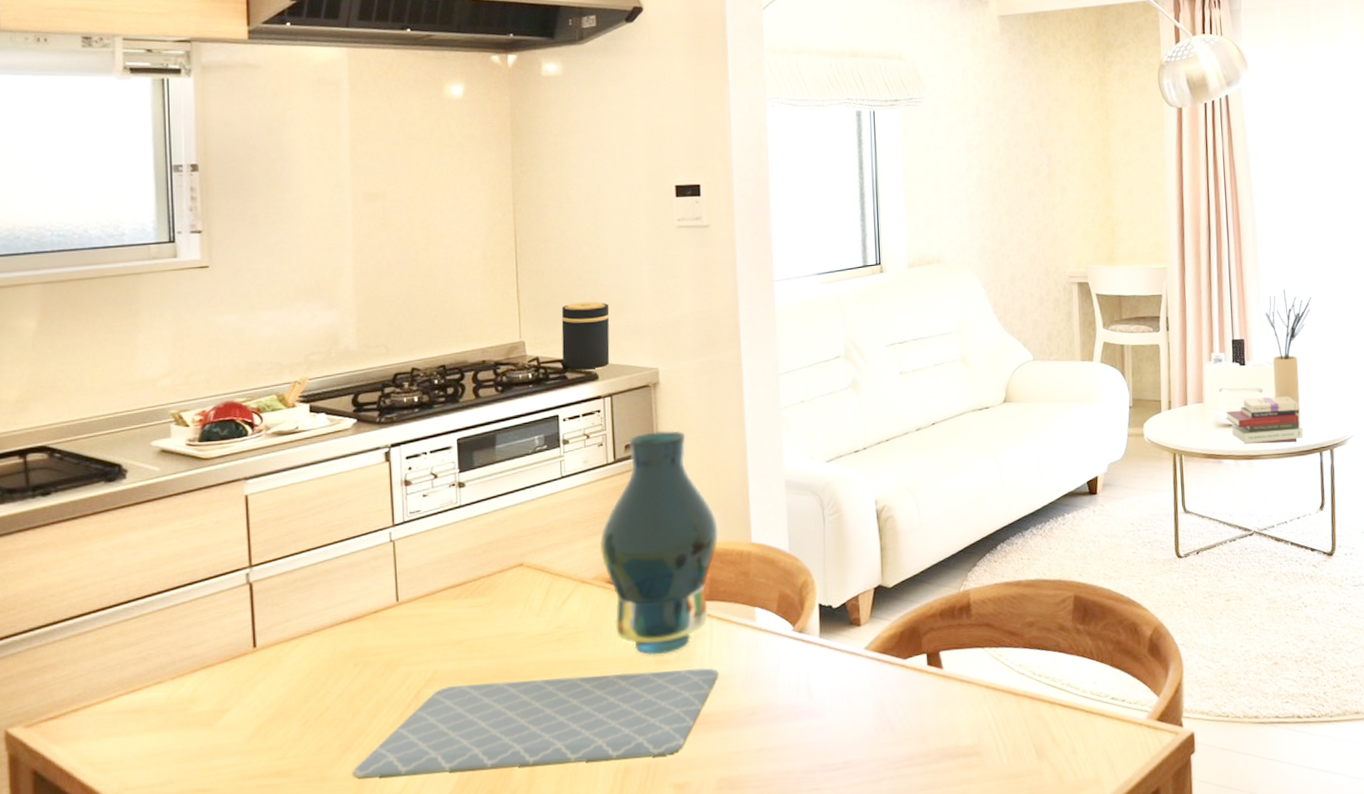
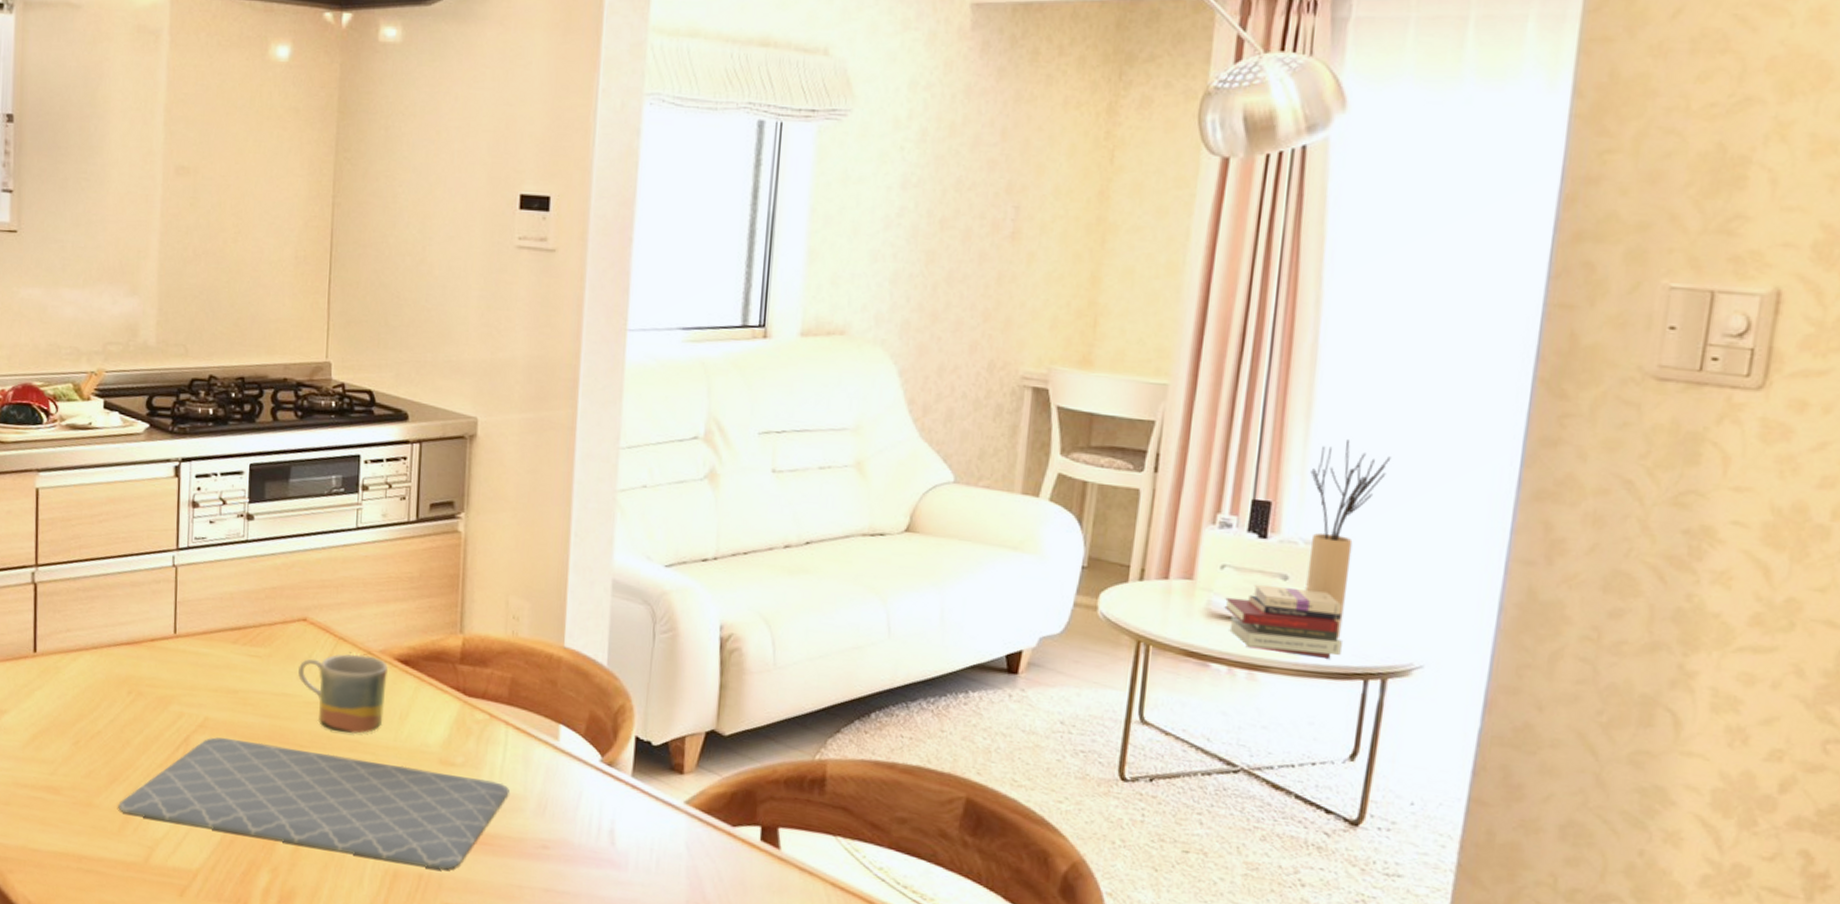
mug: none [519,584,602,658] -> present [298,654,389,734]
cylinder: present [561,302,610,371] -> none [370,325,429,408]
vase: present [599,430,718,655] -> none [390,493,527,755]

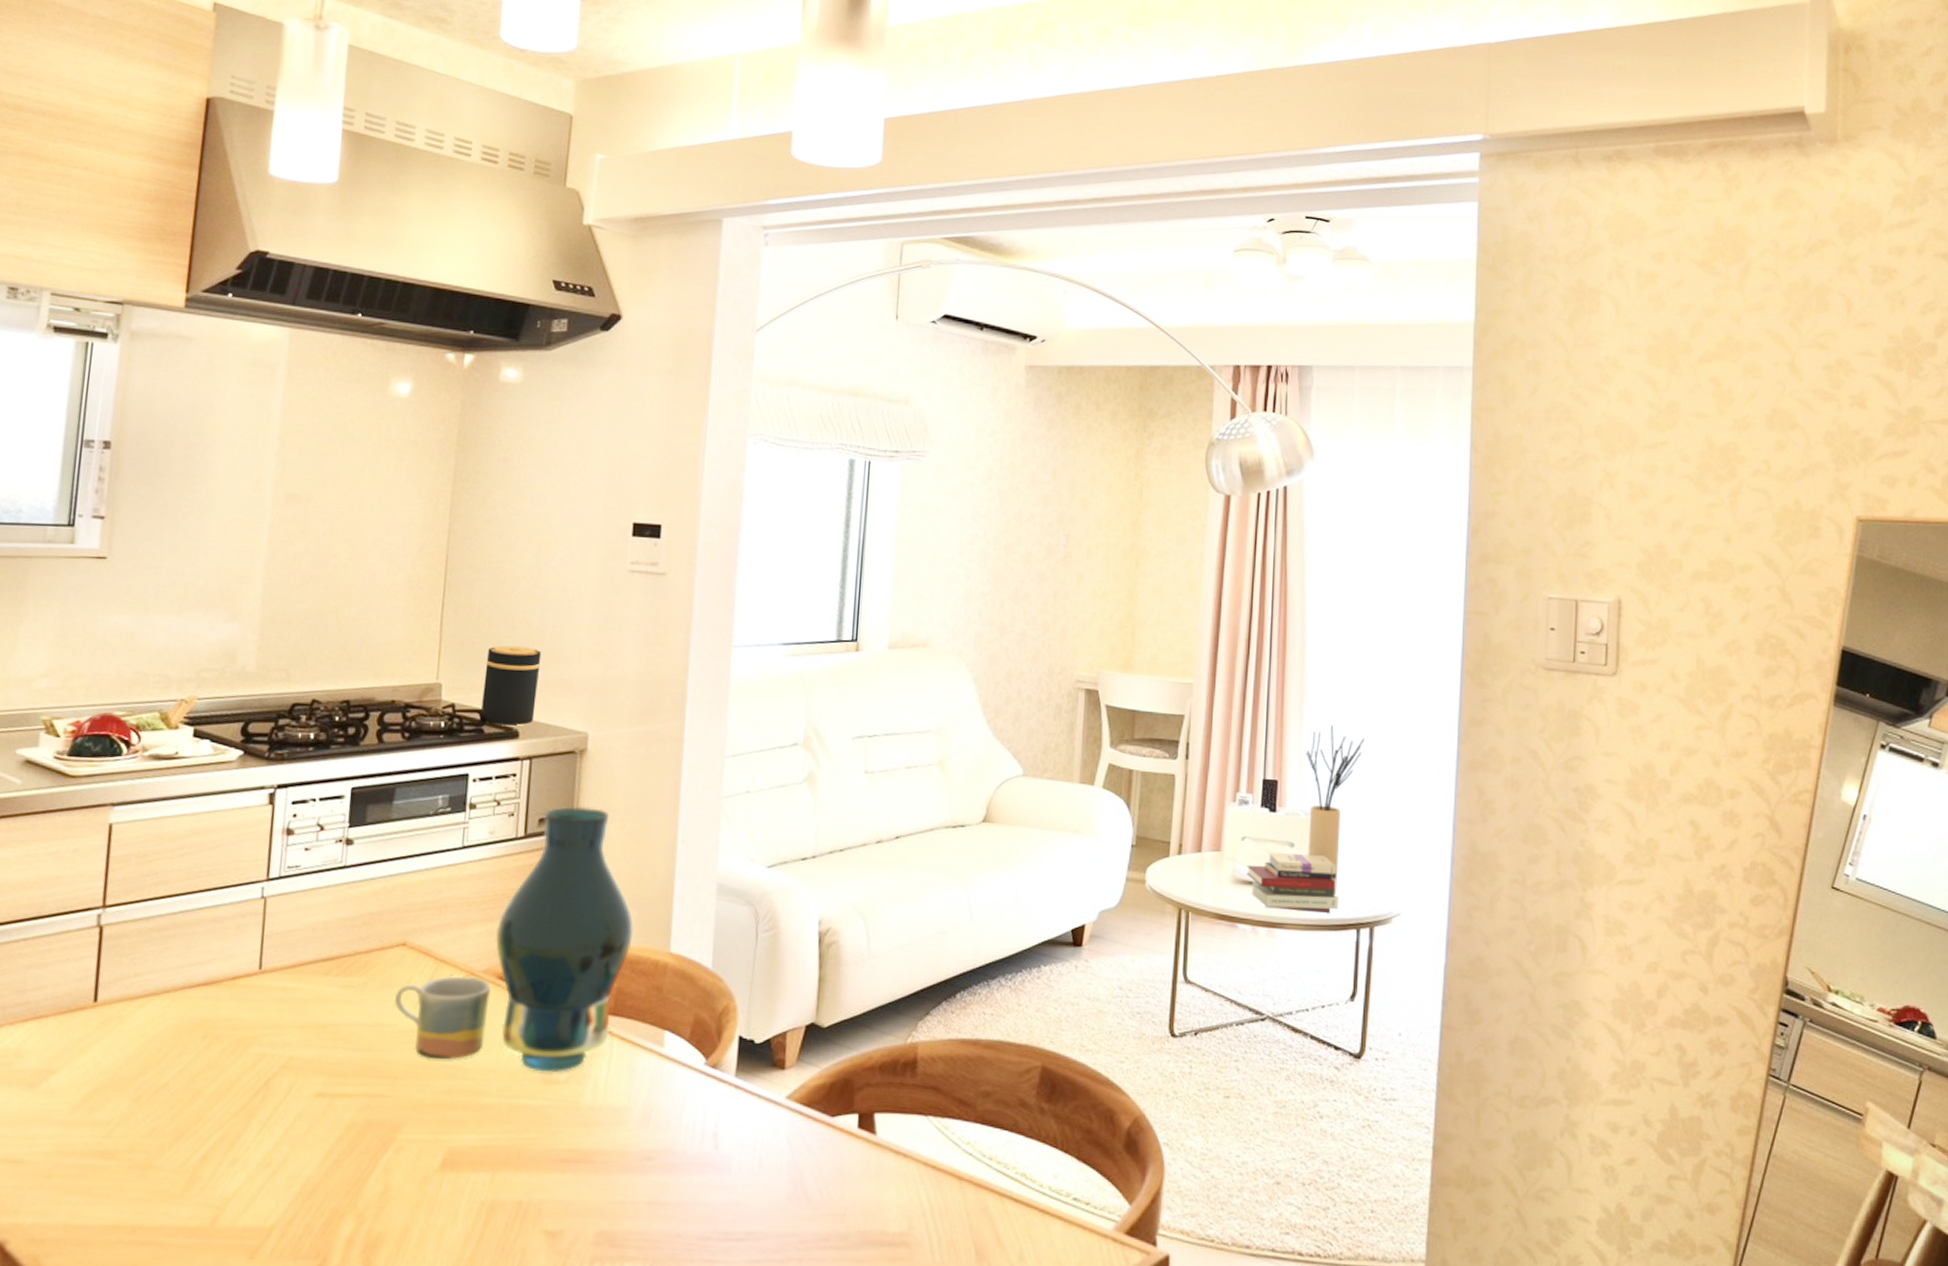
placemat: present [118,737,509,869] -> none [183,1076,614,1195]
cylinder: none [370,325,429,408] -> present [480,645,542,726]
vase: none [390,493,527,755] -> present [495,806,634,1073]

